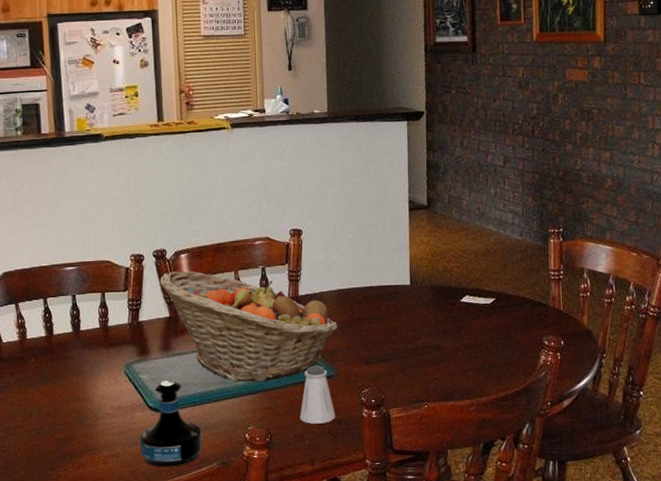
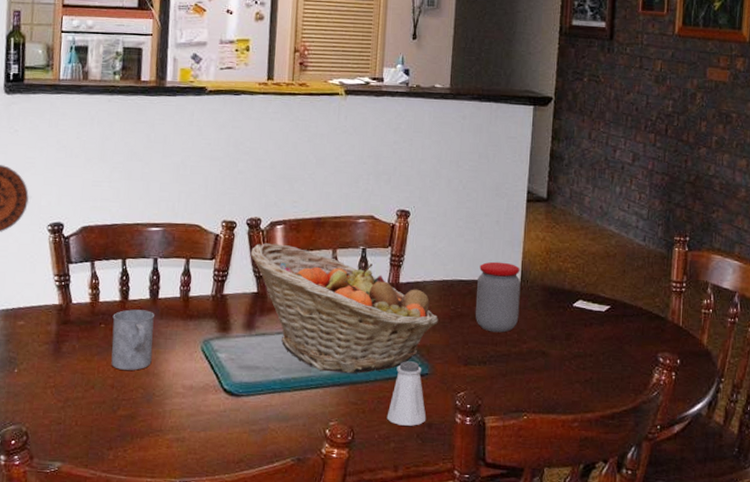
mug: none [41,342,81,398] -> present [111,309,155,370]
tequila bottle: present [139,379,202,468] -> none [208,361,279,459]
jar: none [370,268,412,332] -> present [475,261,521,333]

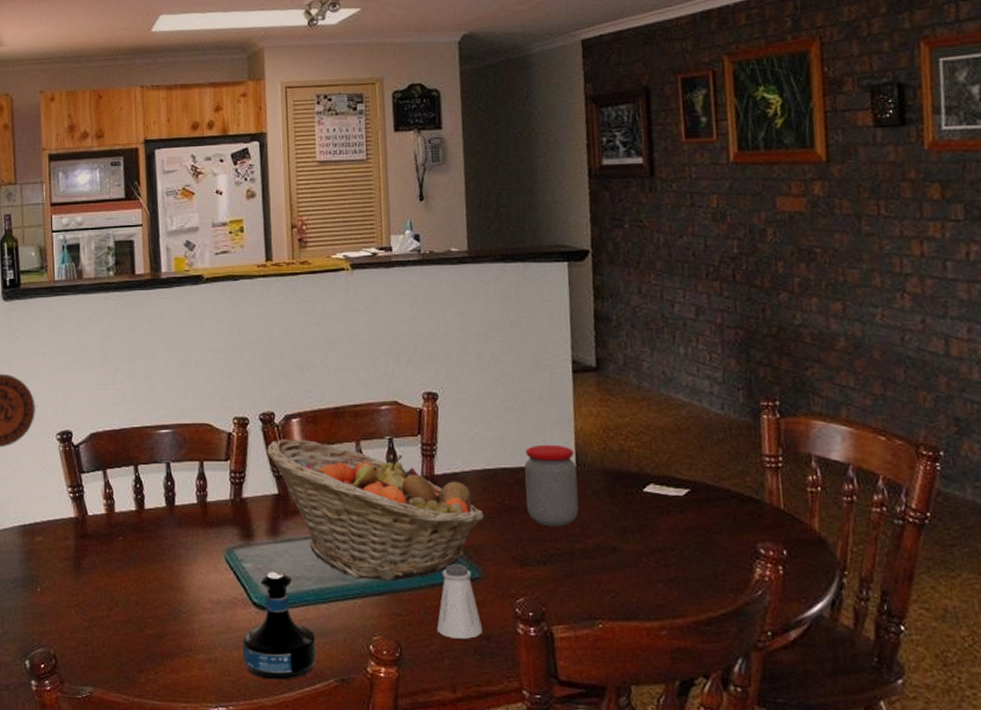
mug: present [111,309,155,370] -> none [130,519,175,585]
tequila bottle: none [208,361,279,459] -> present [242,571,317,680]

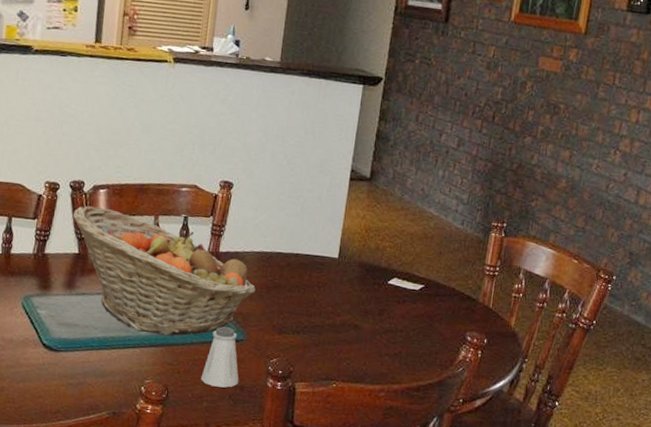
tequila bottle: present [242,571,317,680] -> none [27,319,96,410]
jar: present [525,444,579,527] -> none [292,236,339,305]

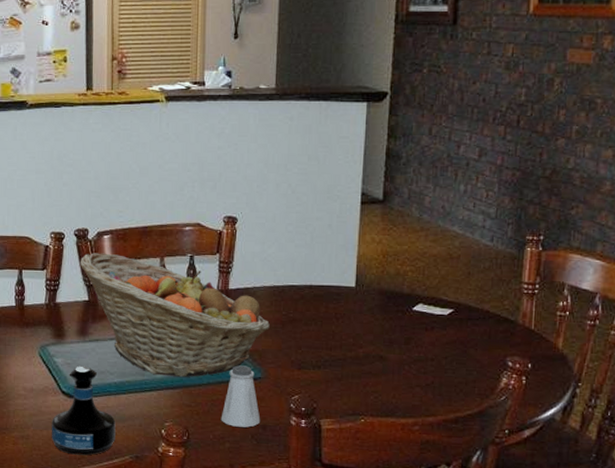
tequila bottle: none [27,319,96,410] -> present [51,366,116,456]

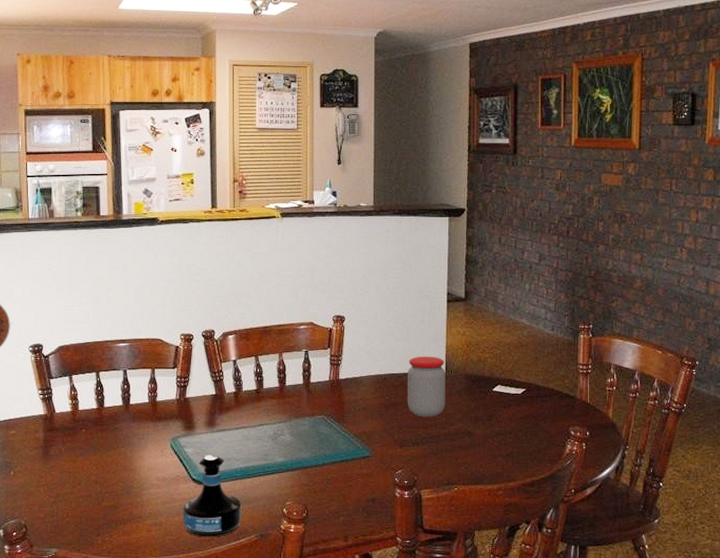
fruit basket: present [79,253,270,377] -> none [207,351,375,459]
saltshaker: present [220,365,261,428] -> none [335,446,370,502]
jar: none [308,266,356,337] -> present [407,356,446,417]

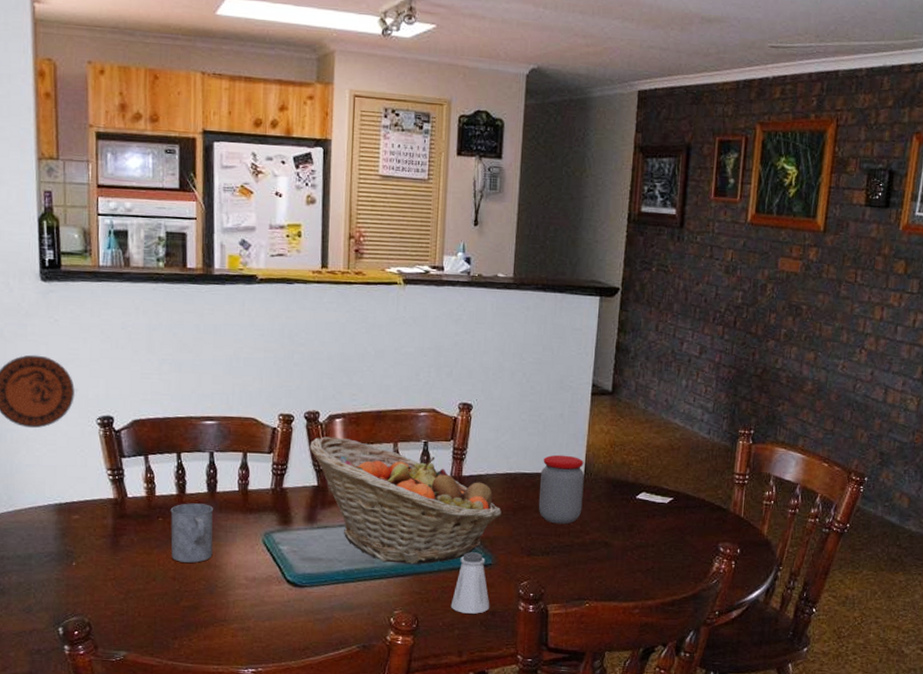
mug: none [91,415,129,467] -> present [170,503,214,563]
tequila bottle: present [182,454,242,537] -> none [273,553,343,646]
fruit basket: none [207,351,375,459] -> present [309,436,502,564]
saltshaker: none [335,446,370,502] -> present [450,552,490,614]

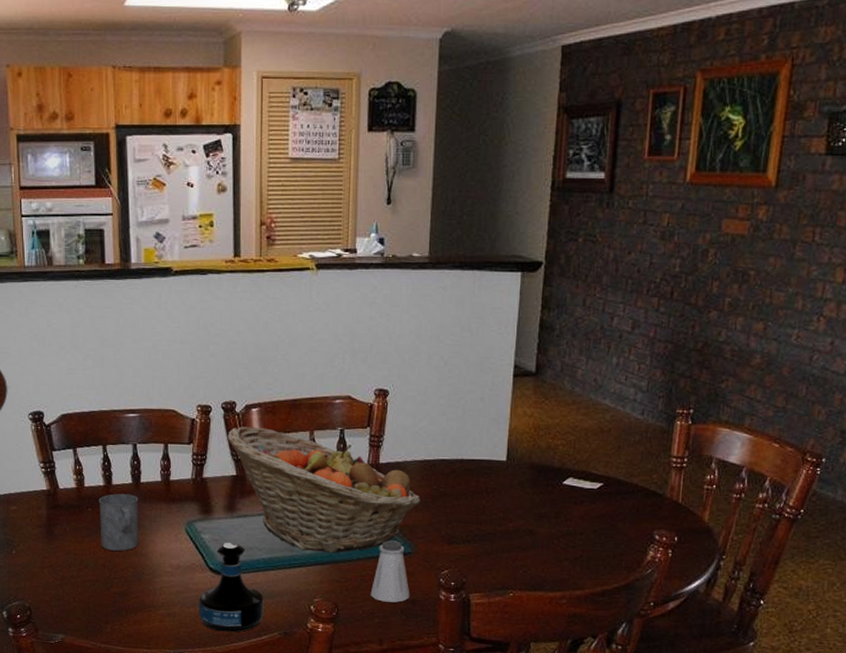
tequila bottle: none [273,553,343,646] -> present [198,542,264,632]
jar: present [538,454,585,524] -> none [458,440,507,512]

